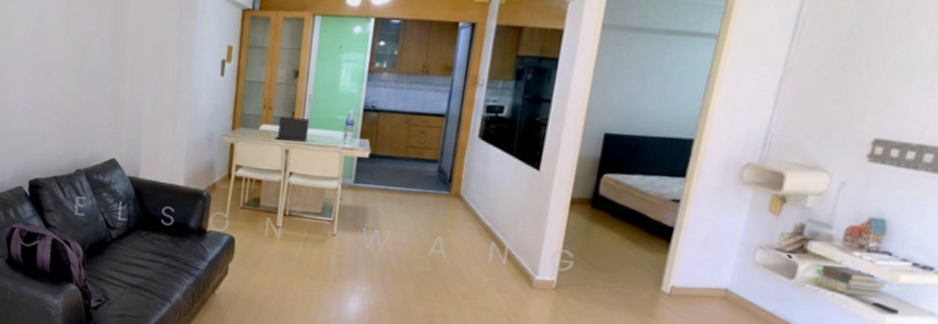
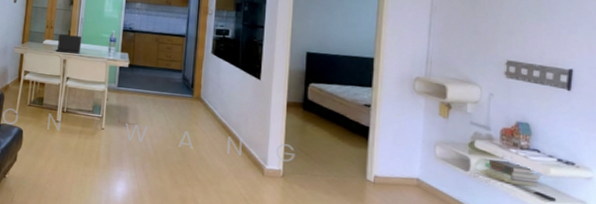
succulent plant: present [775,221,814,255] -> none [450,123,478,151]

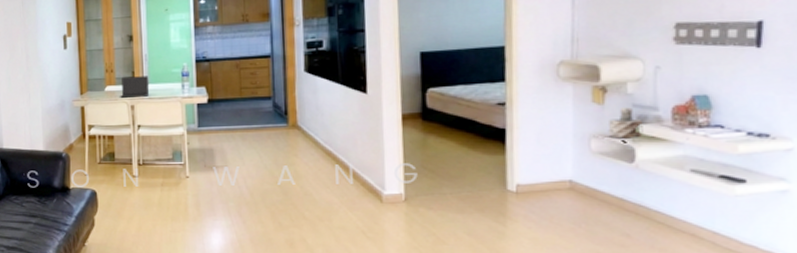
succulent plant: none [450,123,478,151] -> present [608,107,643,139]
books: present [481,160,541,187] -> none [649,145,727,170]

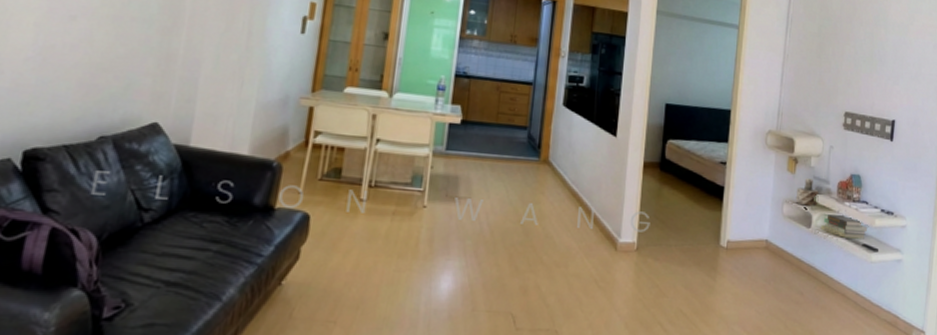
laptop: present [120,76,150,98] -> none [361,79,400,107]
books: none [649,145,727,170] -> present [820,214,868,239]

